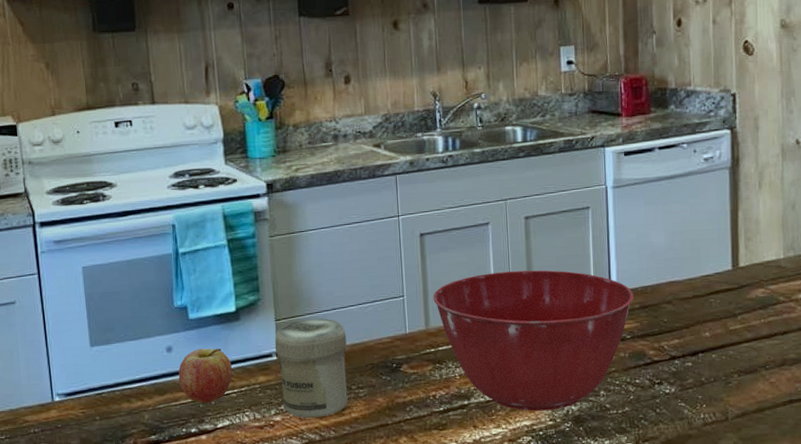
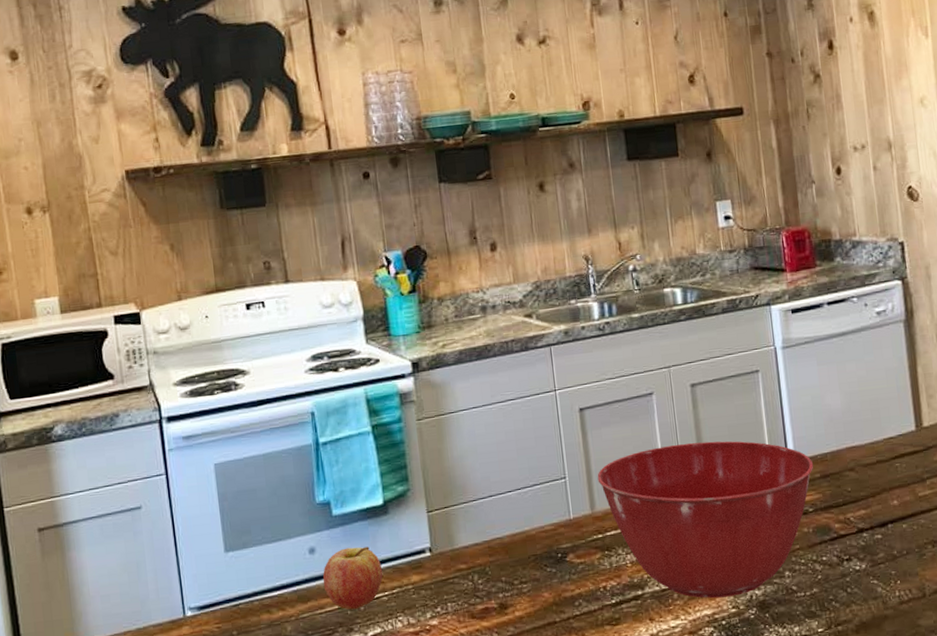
jar: present [275,318,348,418] -> none [427,507,511,620]

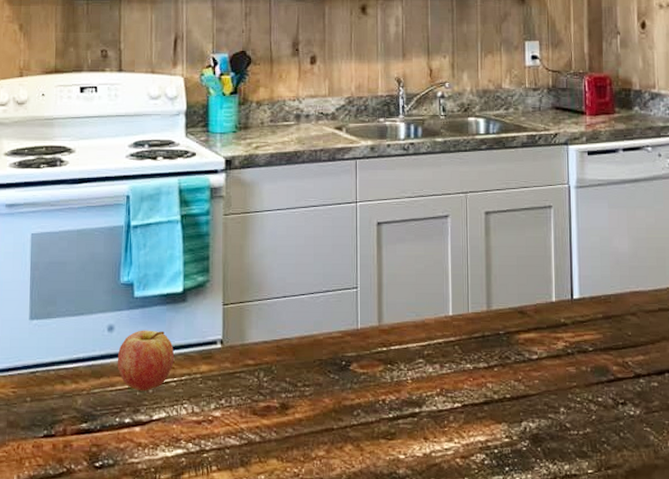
mixing bowl: present [597,441,814,599] -> none [387,269,597,426]

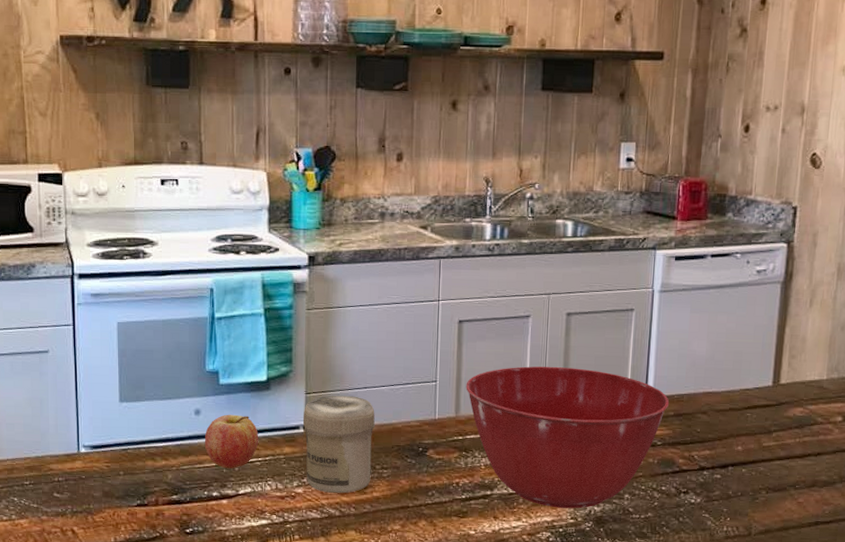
jar: none [220,306,295,416] -> present [302,395,375,494]
mixing bowl: none [387,269,597,426] -> present [466,366,670,509]

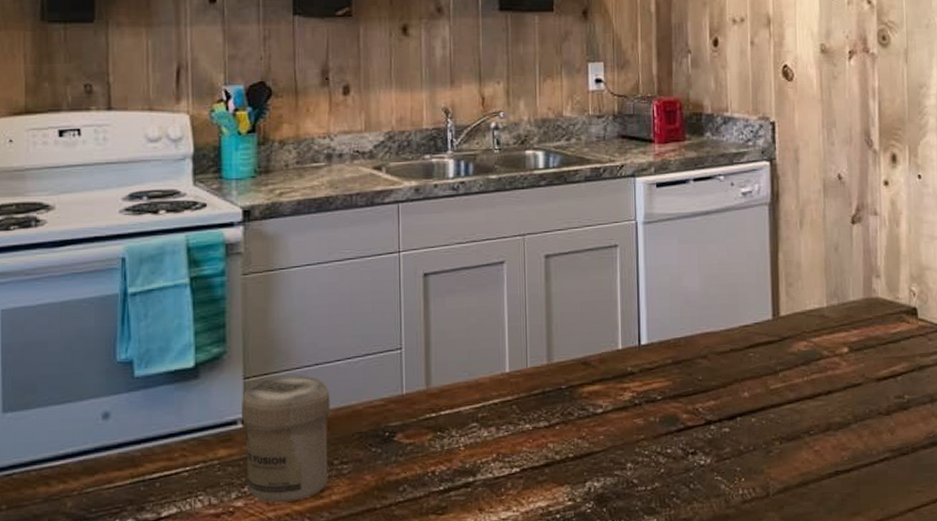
fruit: present [204,414,259,469] -> none [115,414,186,486]
mixing bowl: present [466,366,670,509] -> none [436,318,666,489]

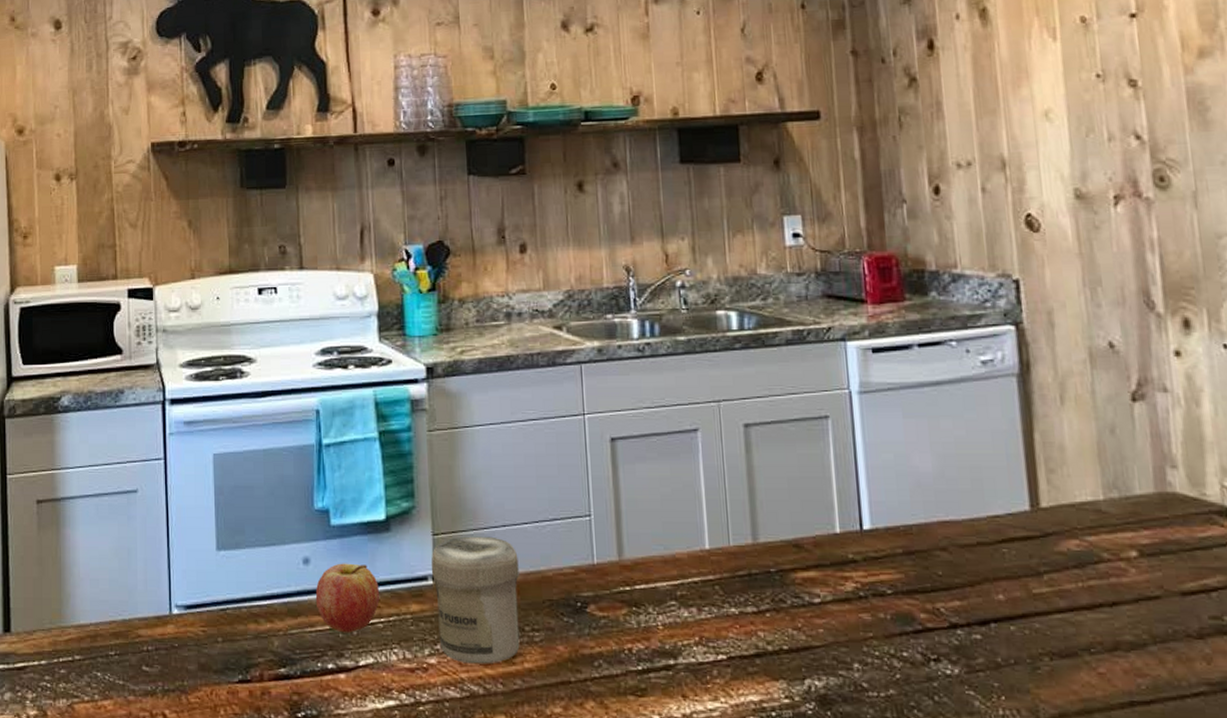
fruit: none [115,414,186,486] -> present [315,563,380,633]

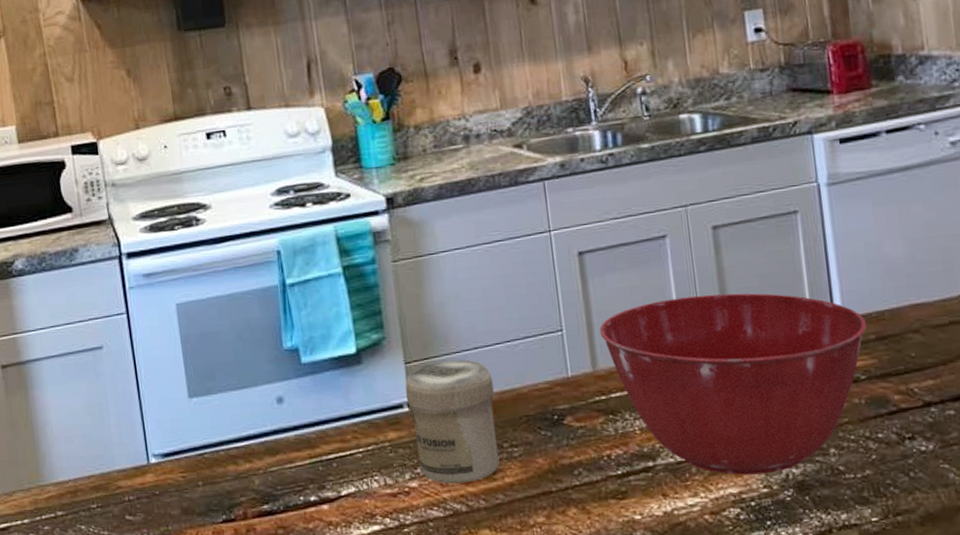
fruit: present [315,563,380,633] -> none [292,398,357,466]
mixing bowl: none [627,493,895,684] -> present [599,293,868,475]

